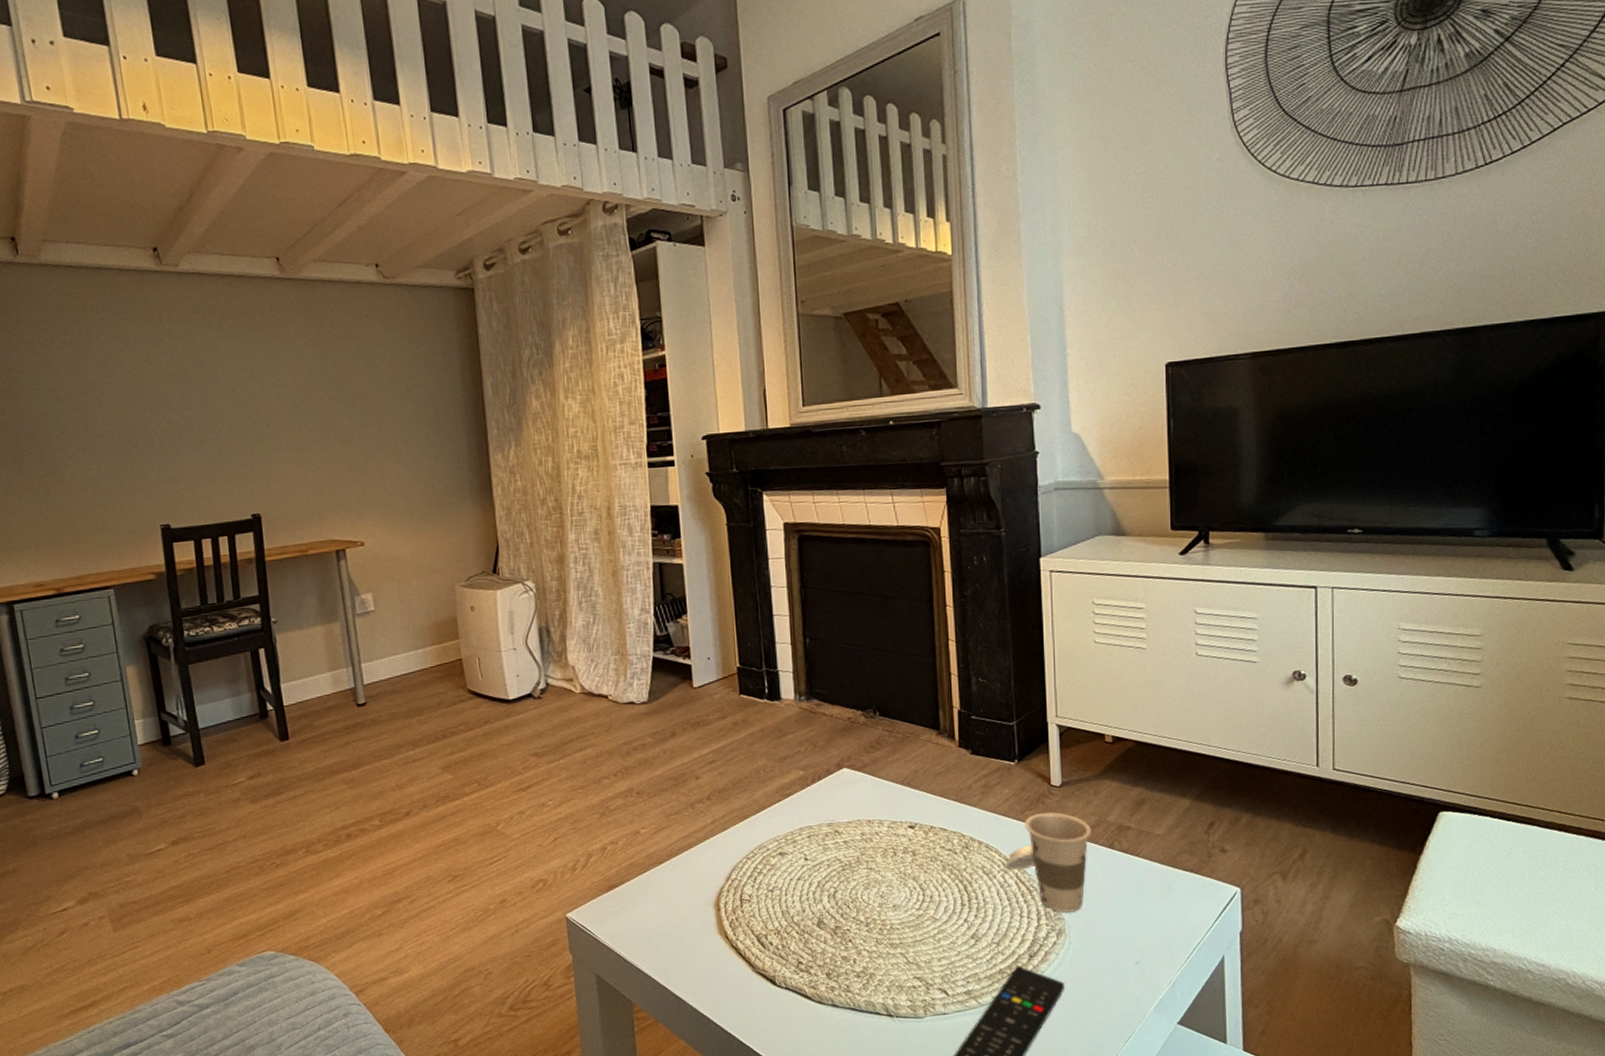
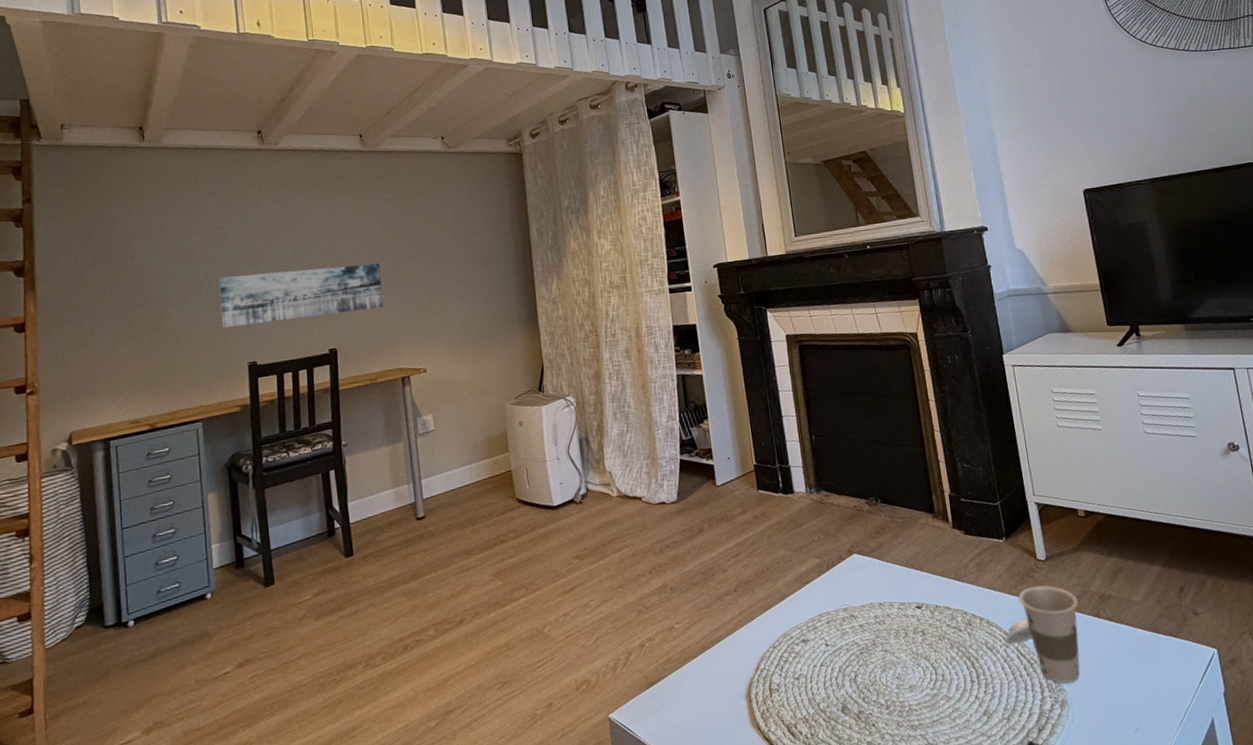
wall art: none [120,417,313,484] -> present [219,263,384,328]

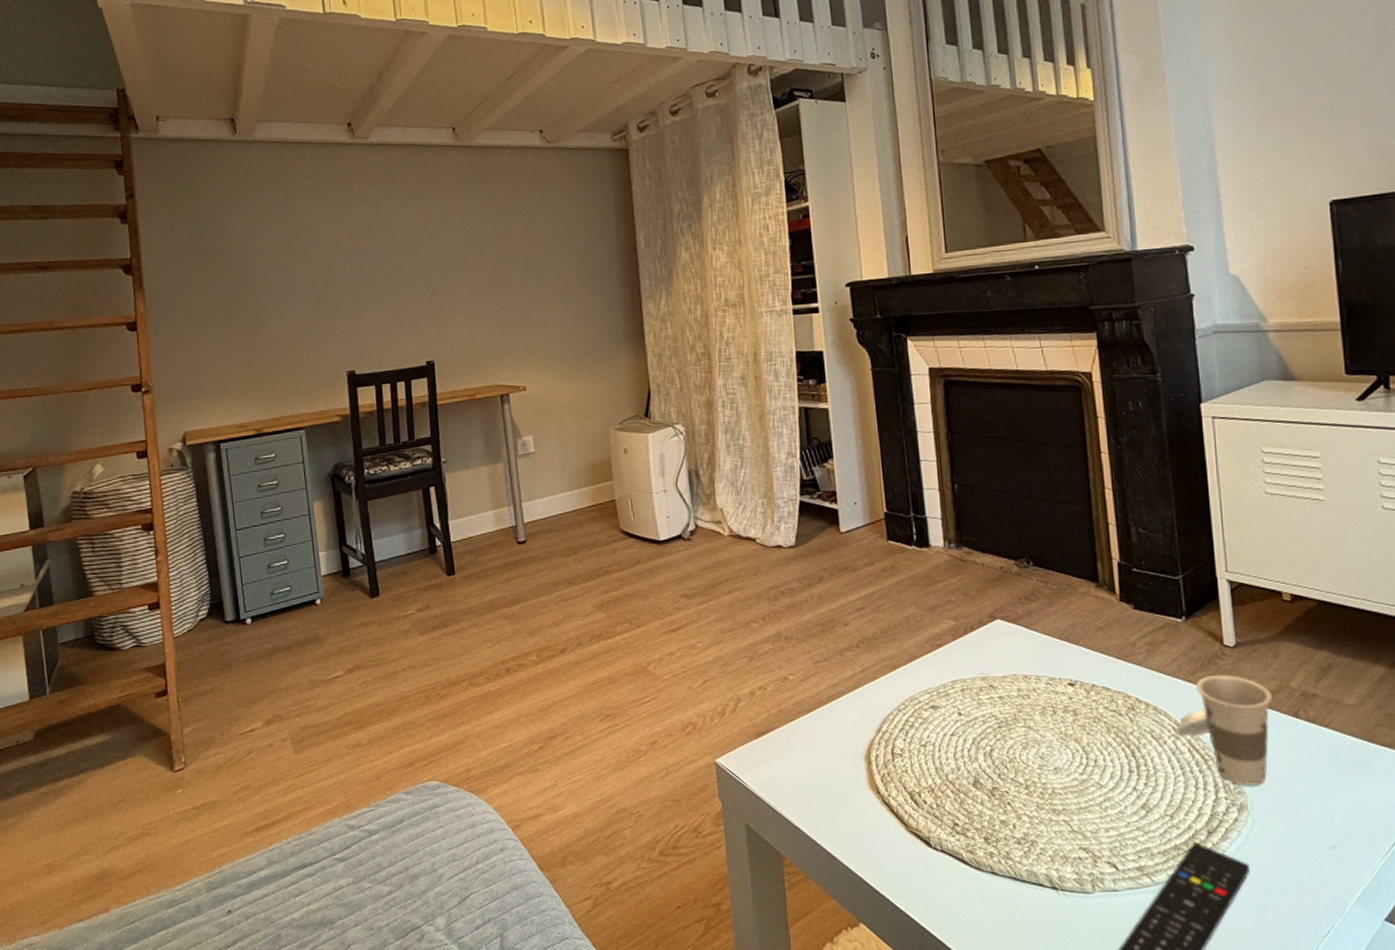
wall art: present [219,263,384,328] -> none [315,271,481,334]

